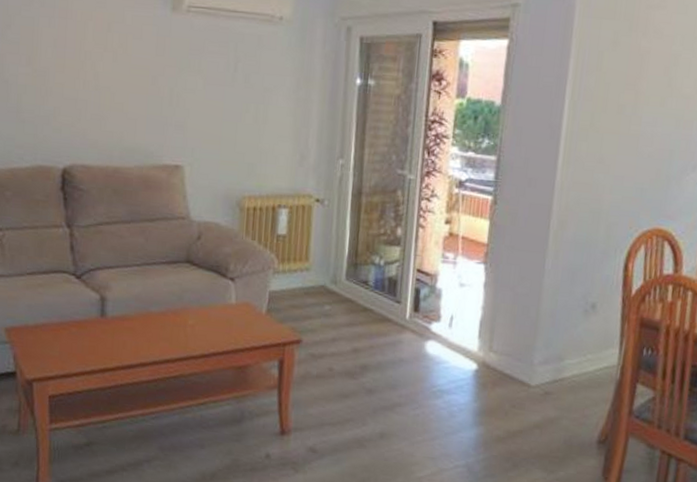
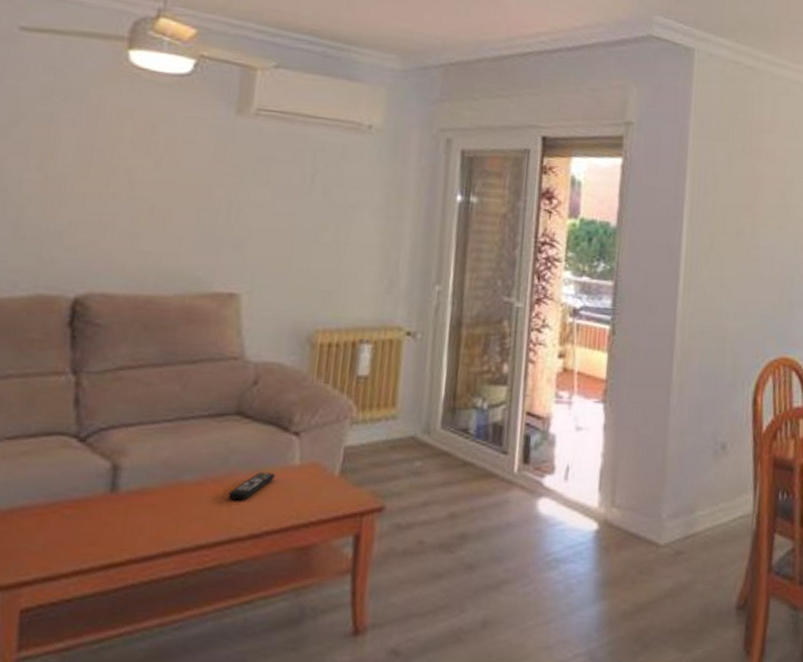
remote control: none [184,308,218,329] -> present [228,472,276,501]

